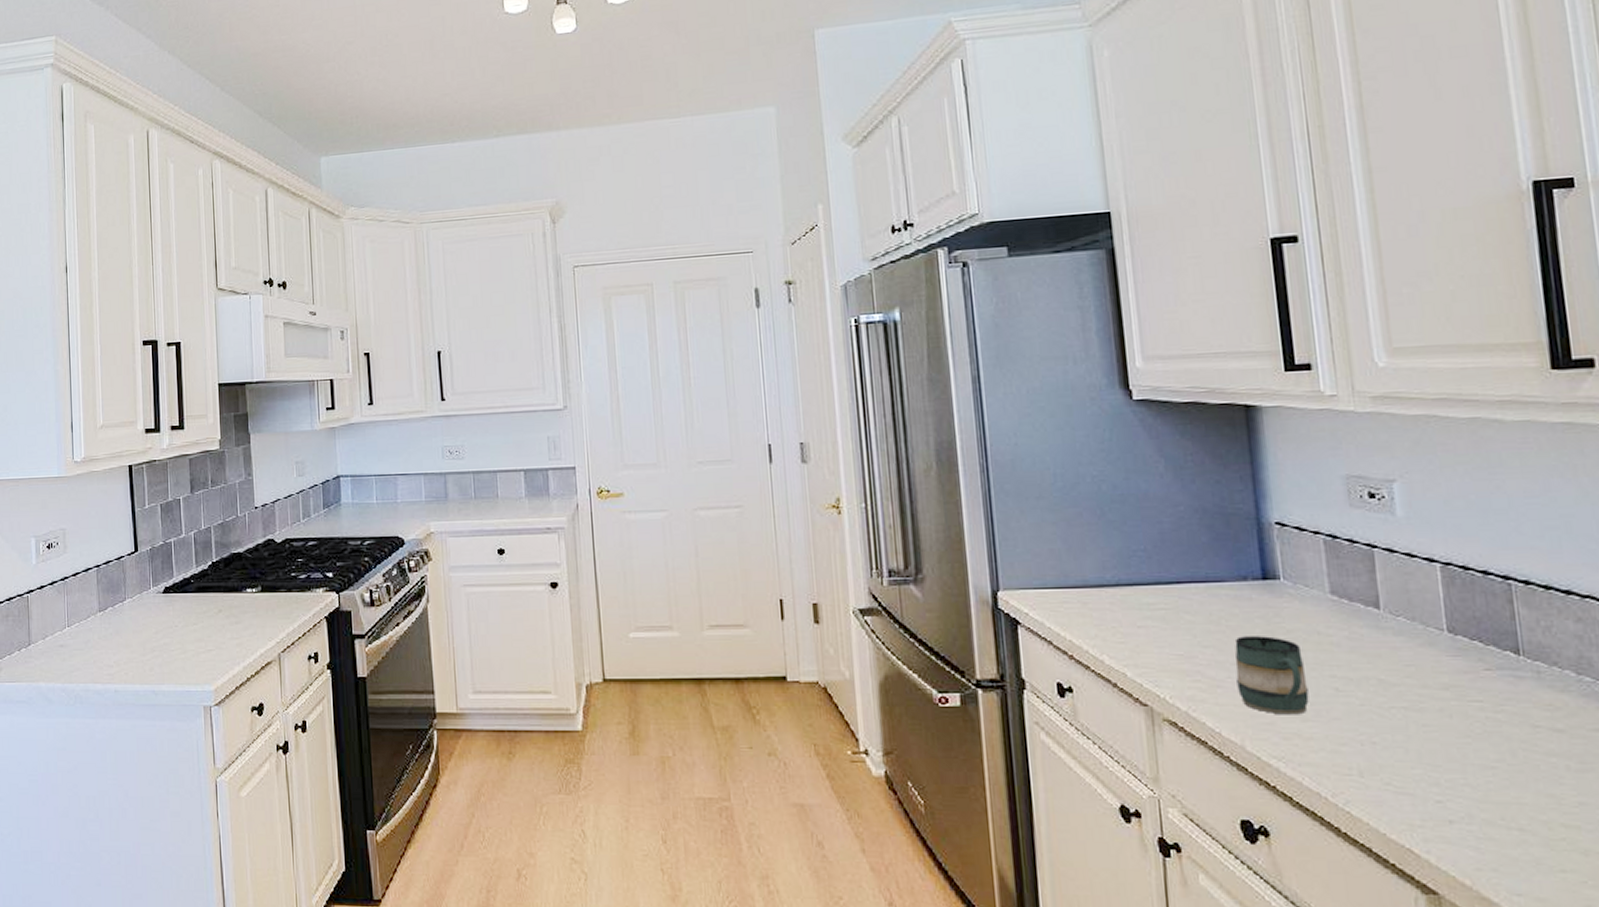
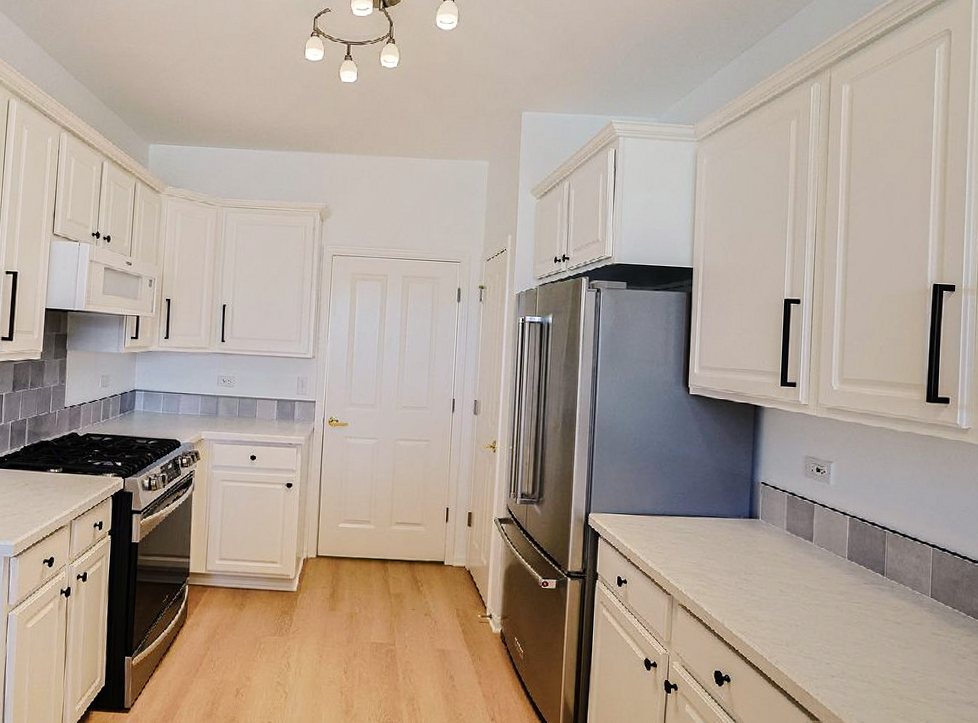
mug: present [1234,636,1309,715] -> none [725,554,766,606]

